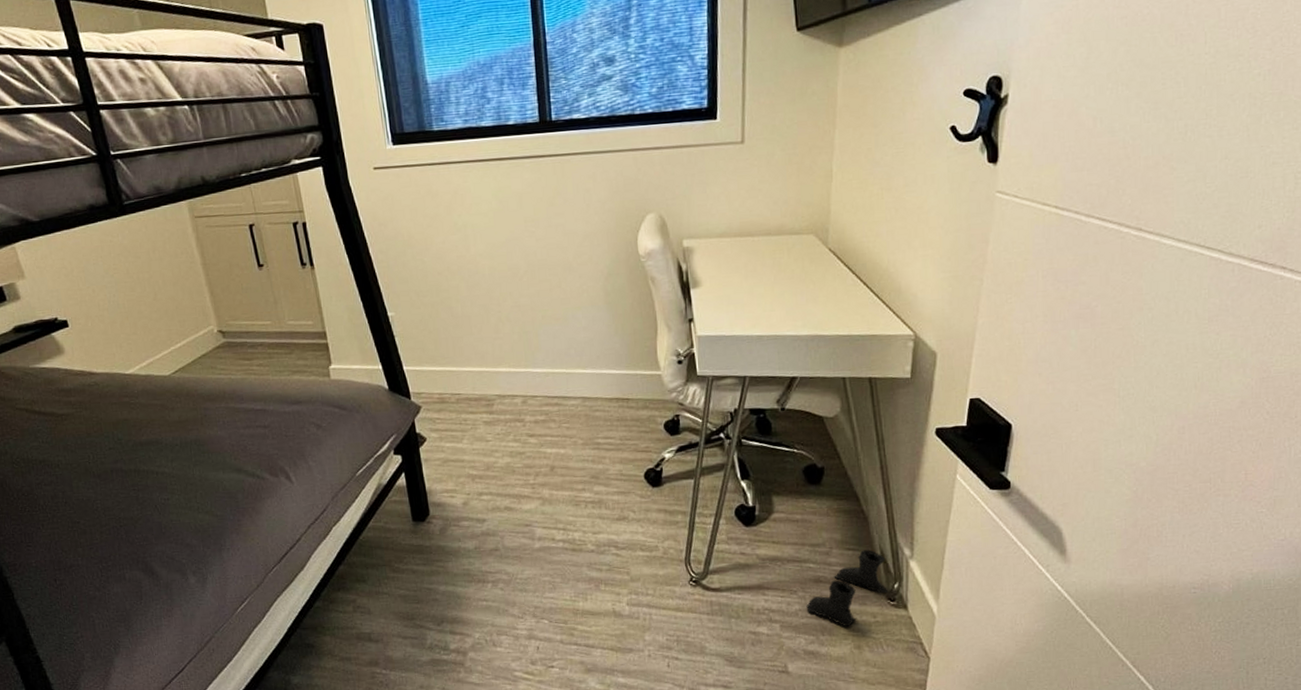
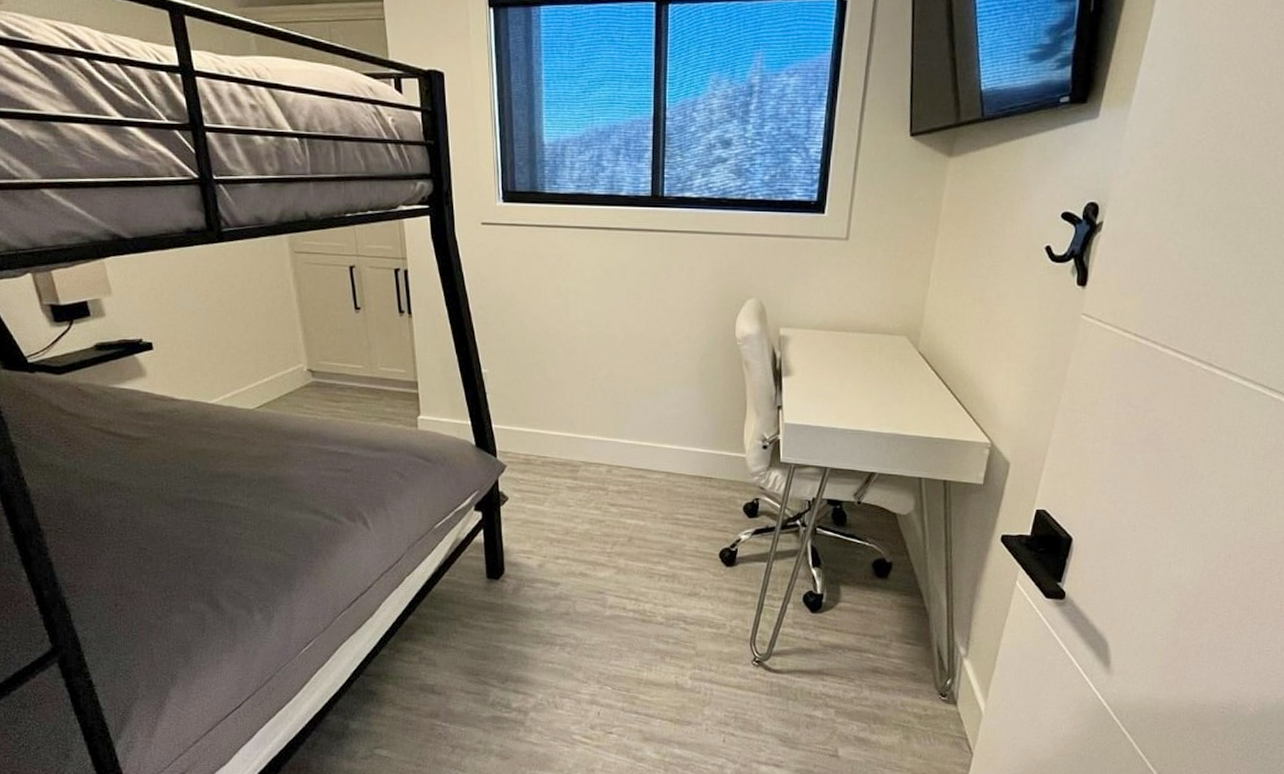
boots: present [806,550,889,627] -> none [862,645,942,718]

